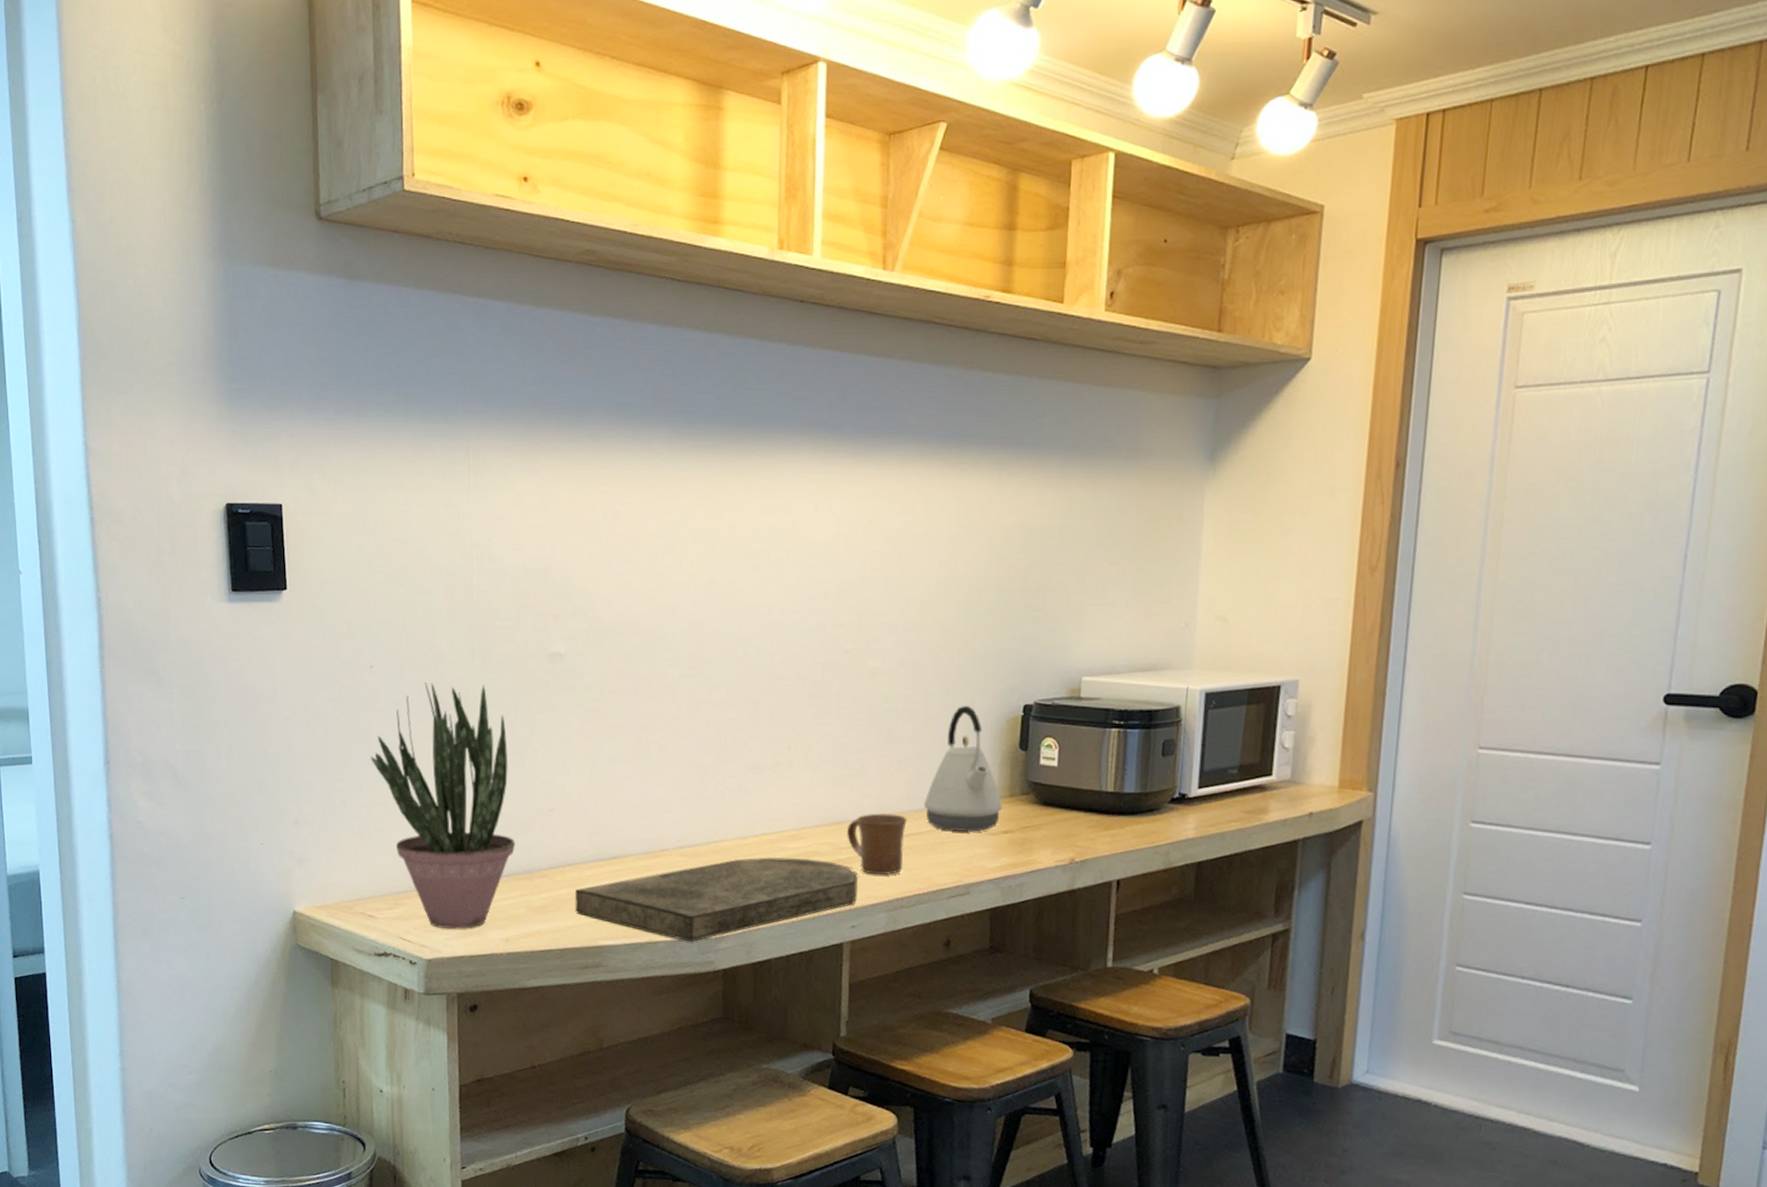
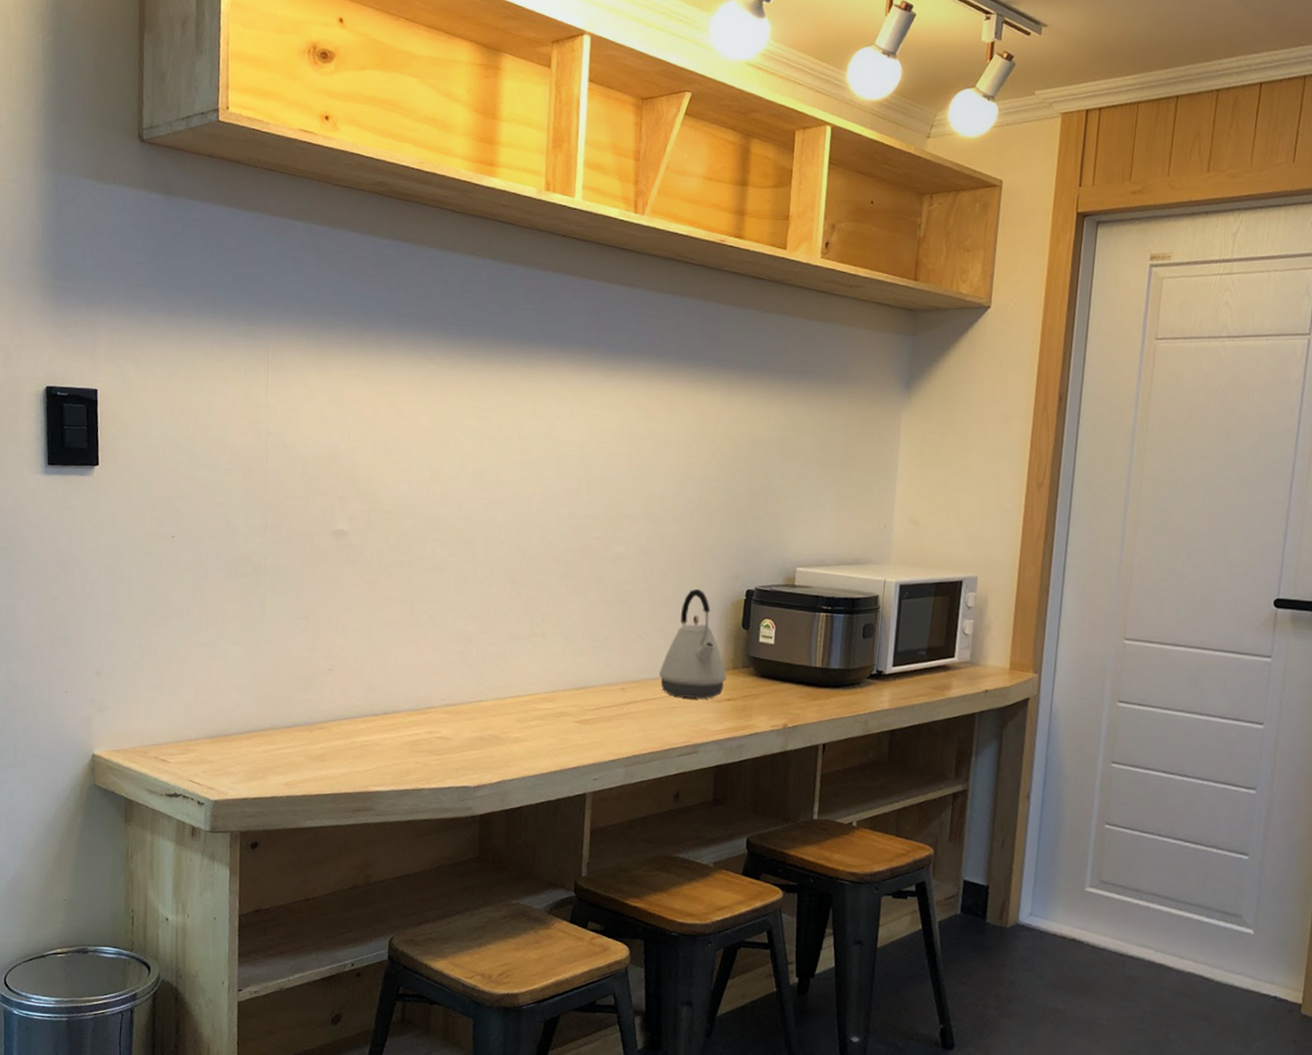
potted plant: present [371,683,516,929] -> none [169,552,298,774]
cutting board: present [574,857,858,942] -> none [349,716,601,790]
mug: present [847,813,907,875] -> none [592,680,644,735]

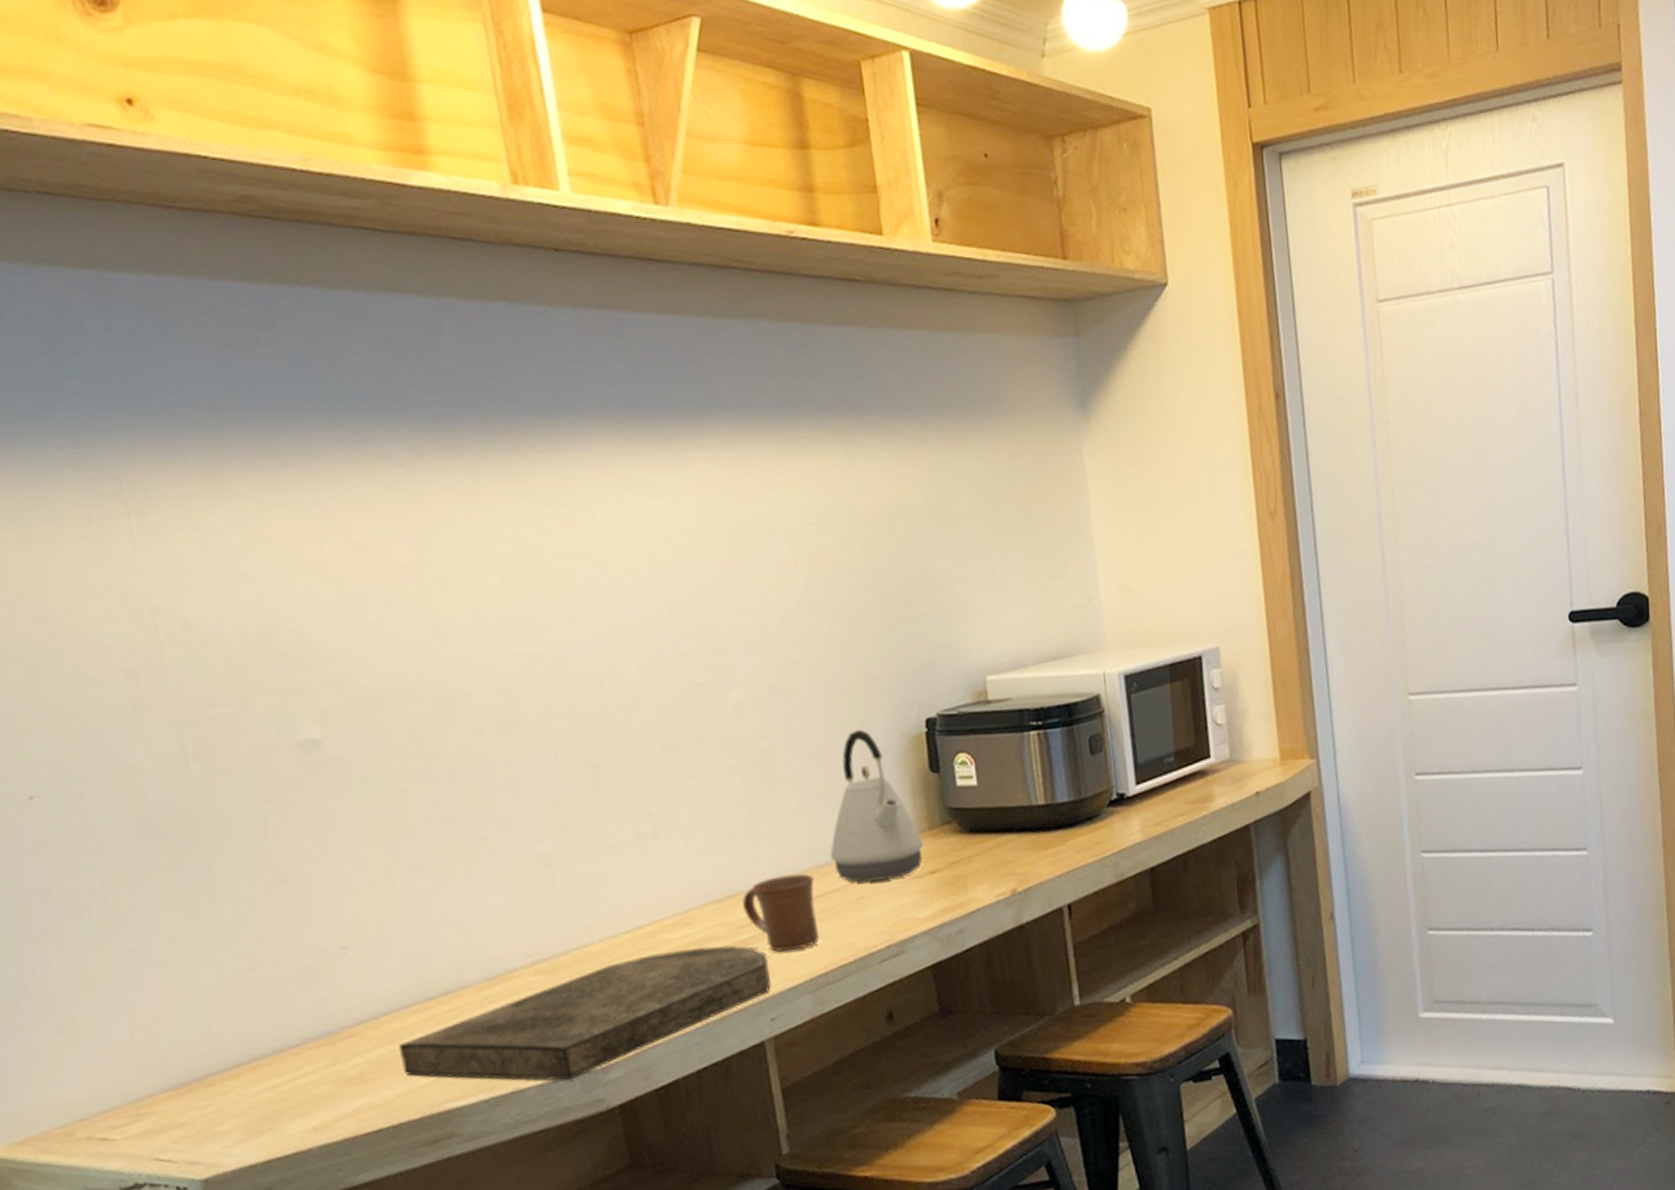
cutting board: none [349,716,601,790] -> present [398,945,771,1081]
mug: none [592,680,644,735] -> present [742,873,819,952]

